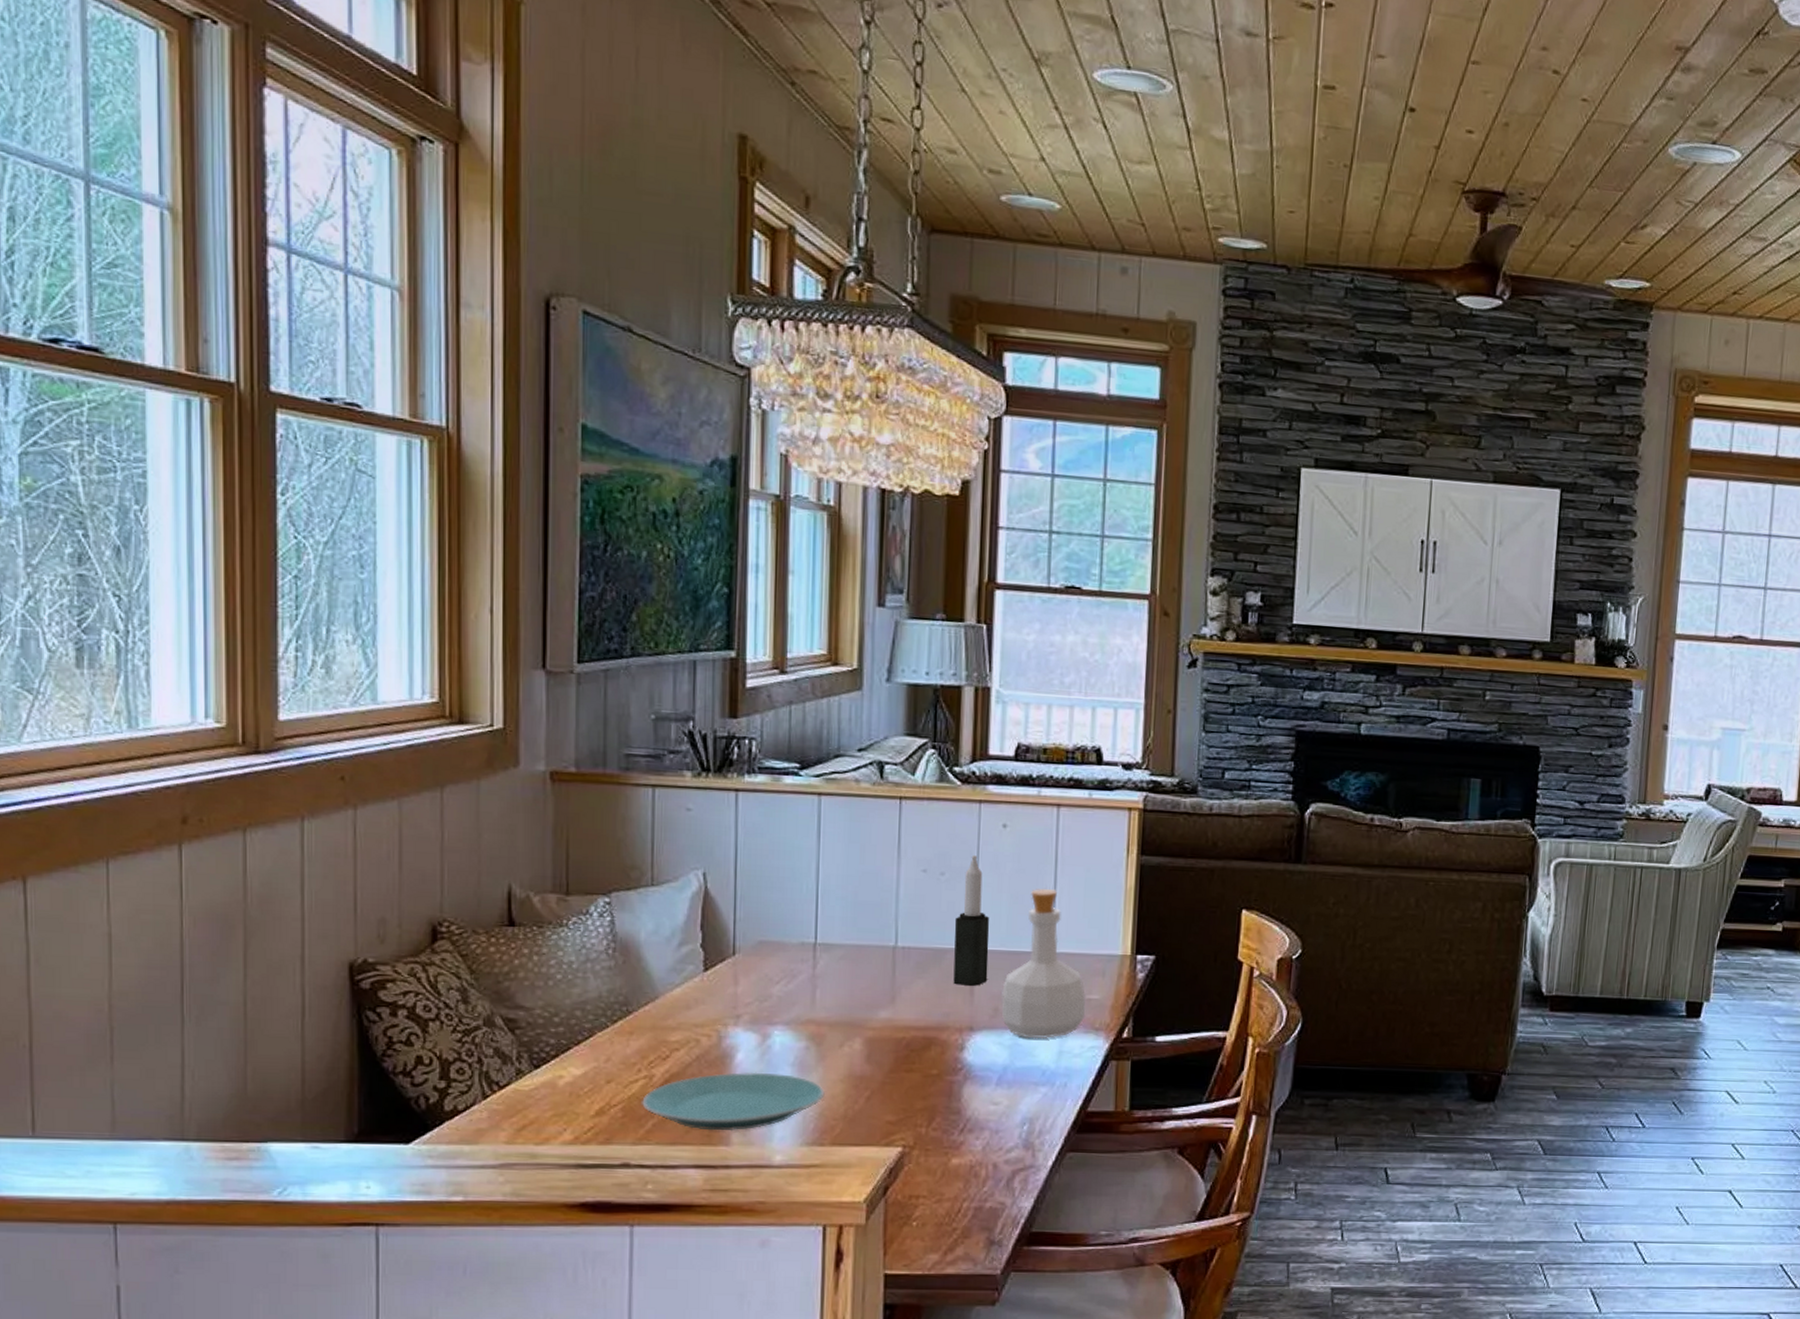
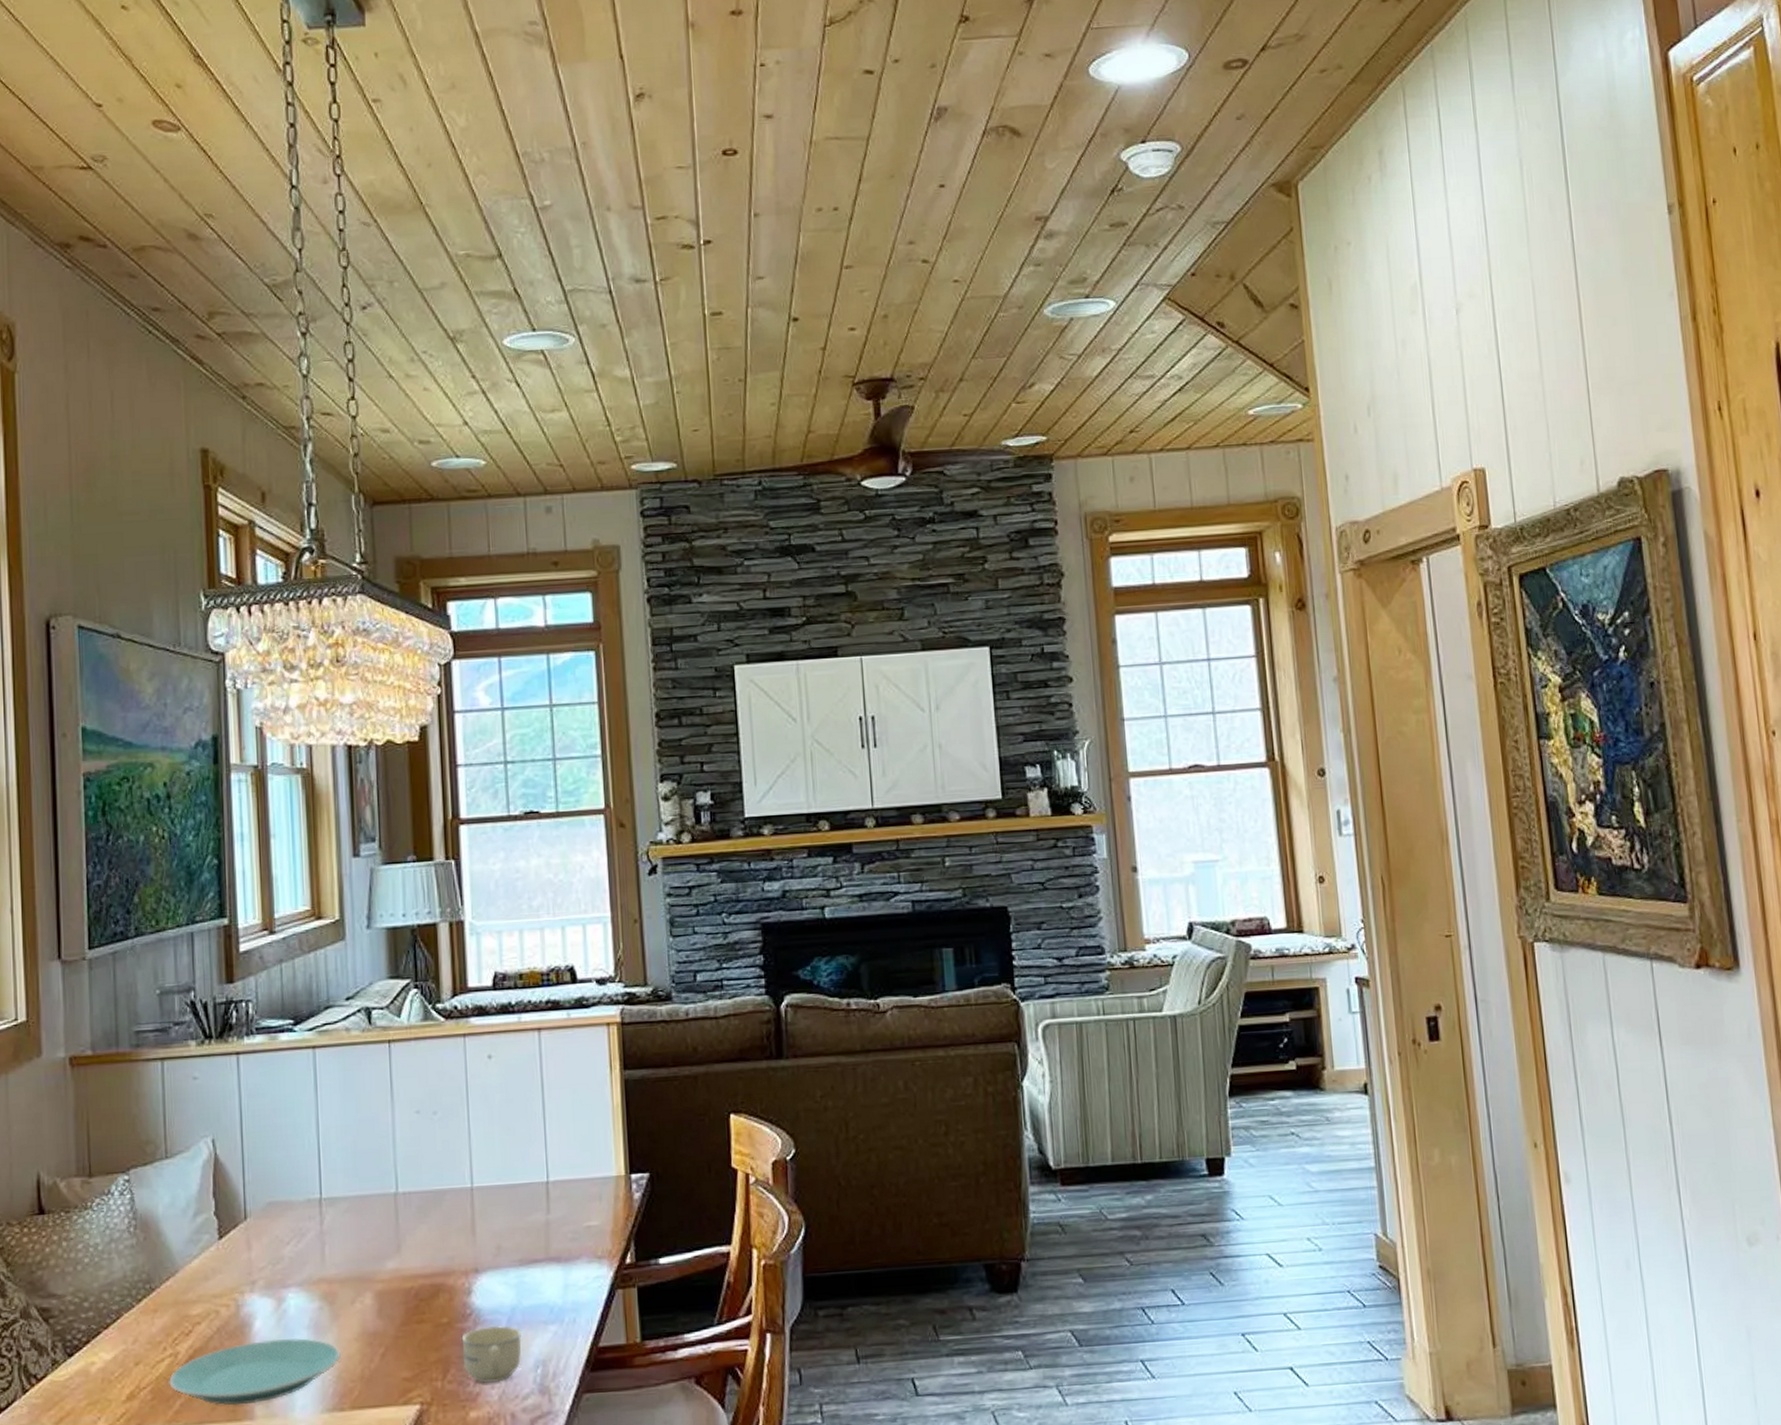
cup: none [949,1081,1011,1134] -> present [461,1325,522,1383]
candle: present [953,855,990,986] -> none [450,1090,488,1226]
bottle: present [1001,888,1087,1039] -> none [503,1115,587,1275]

